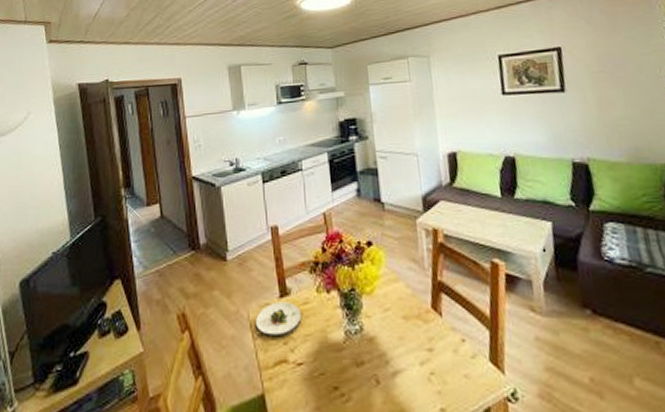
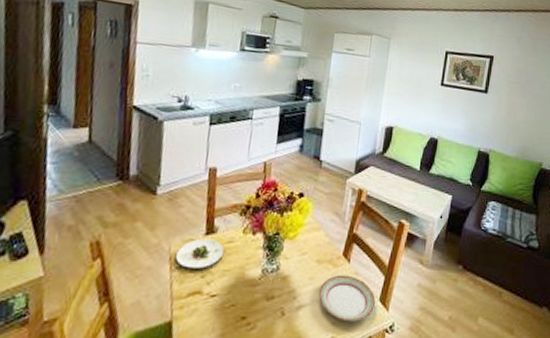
plate: none [413,331,487,389] -> present [319,274,376,322]

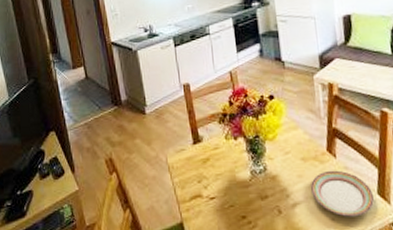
salad plate: present [176,238,224,269] -> none [173,147,212,175]

